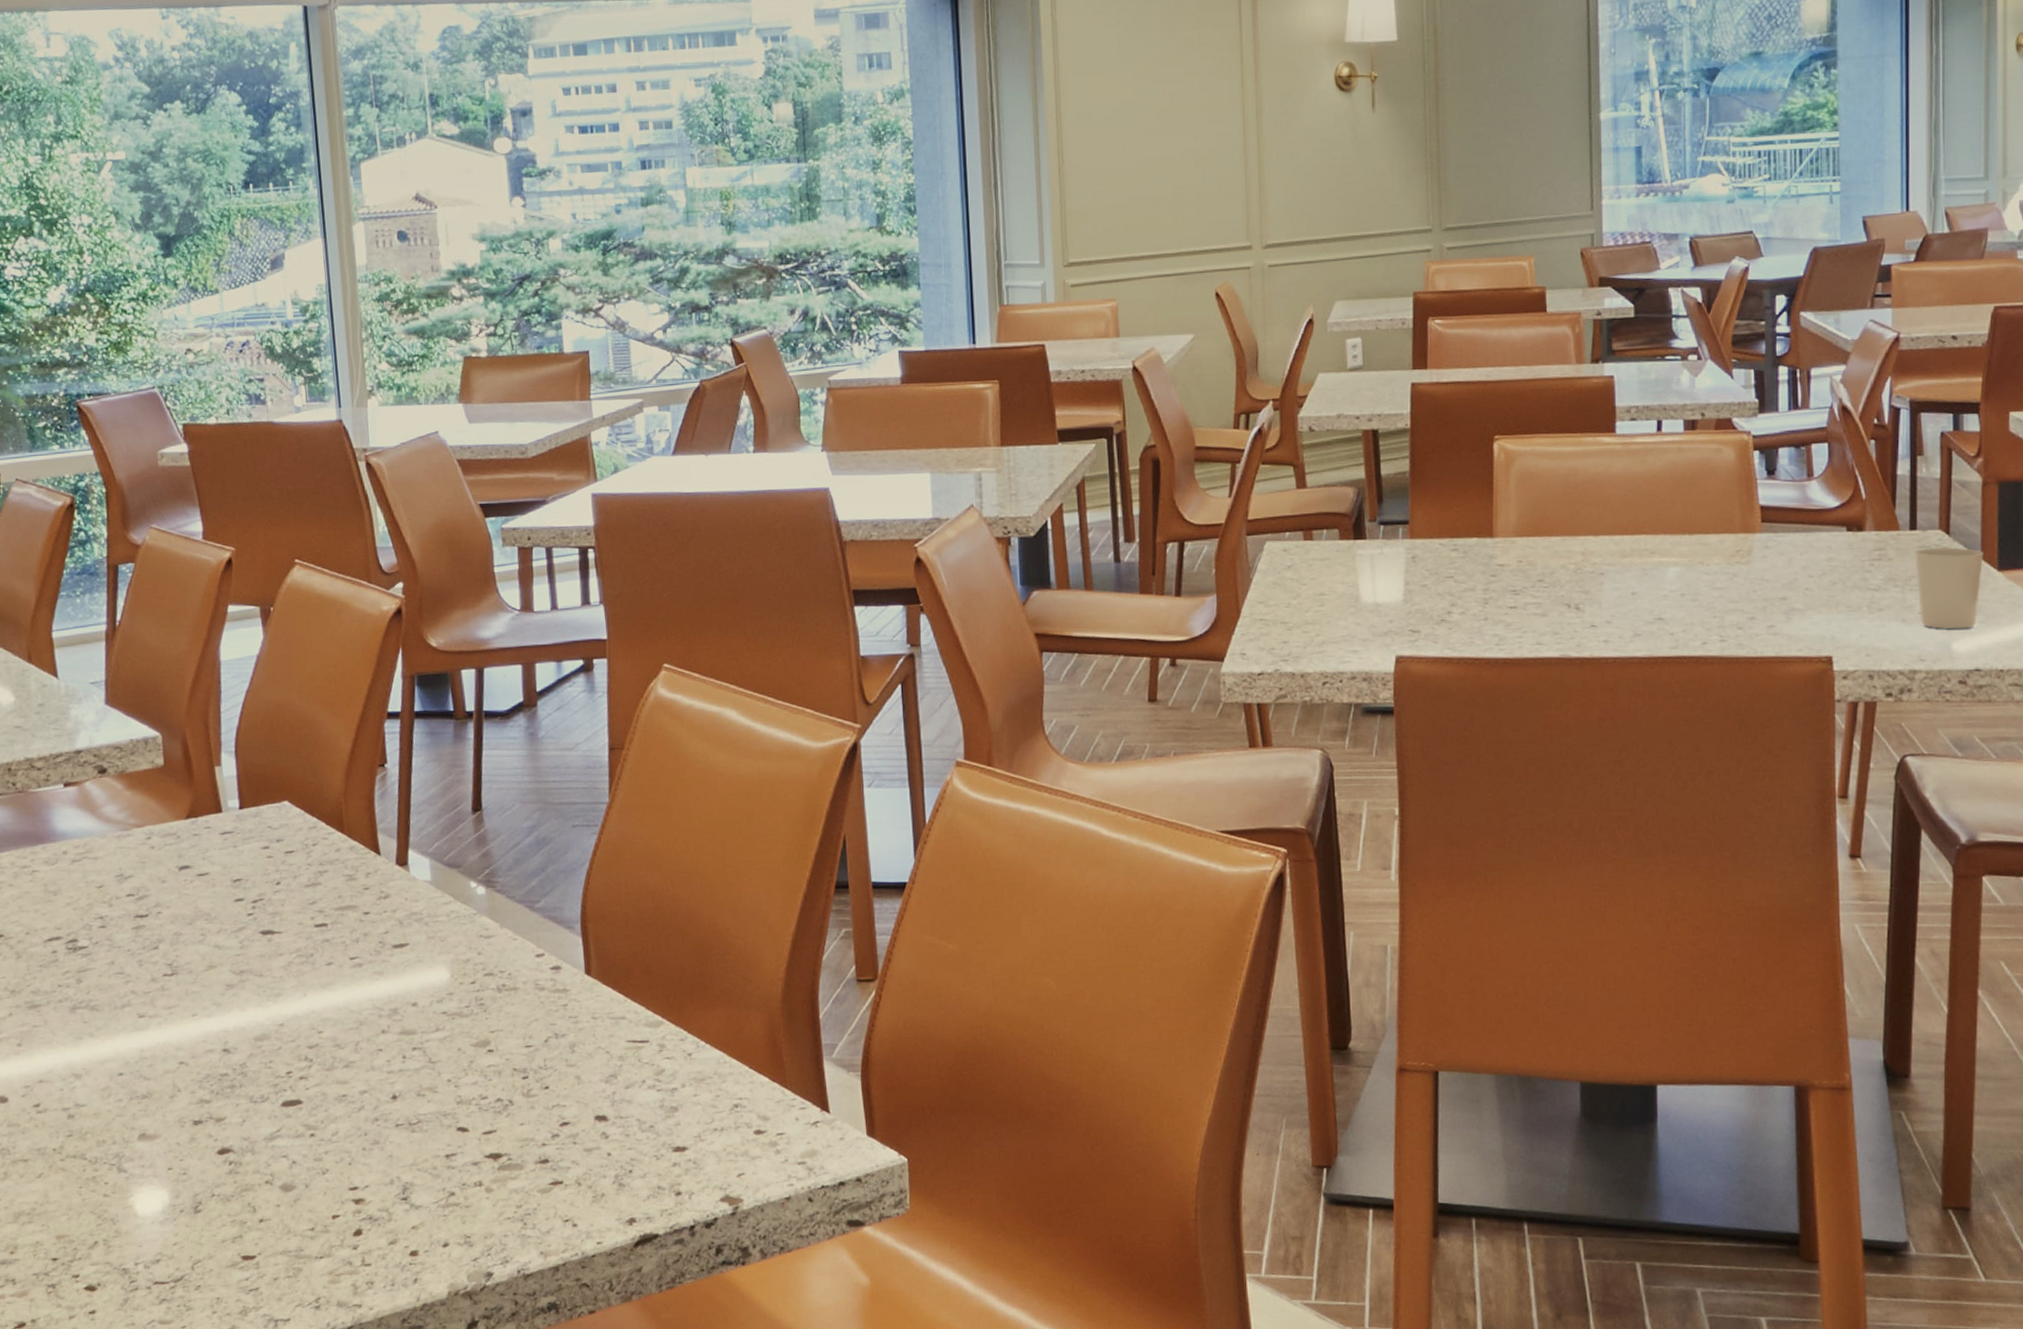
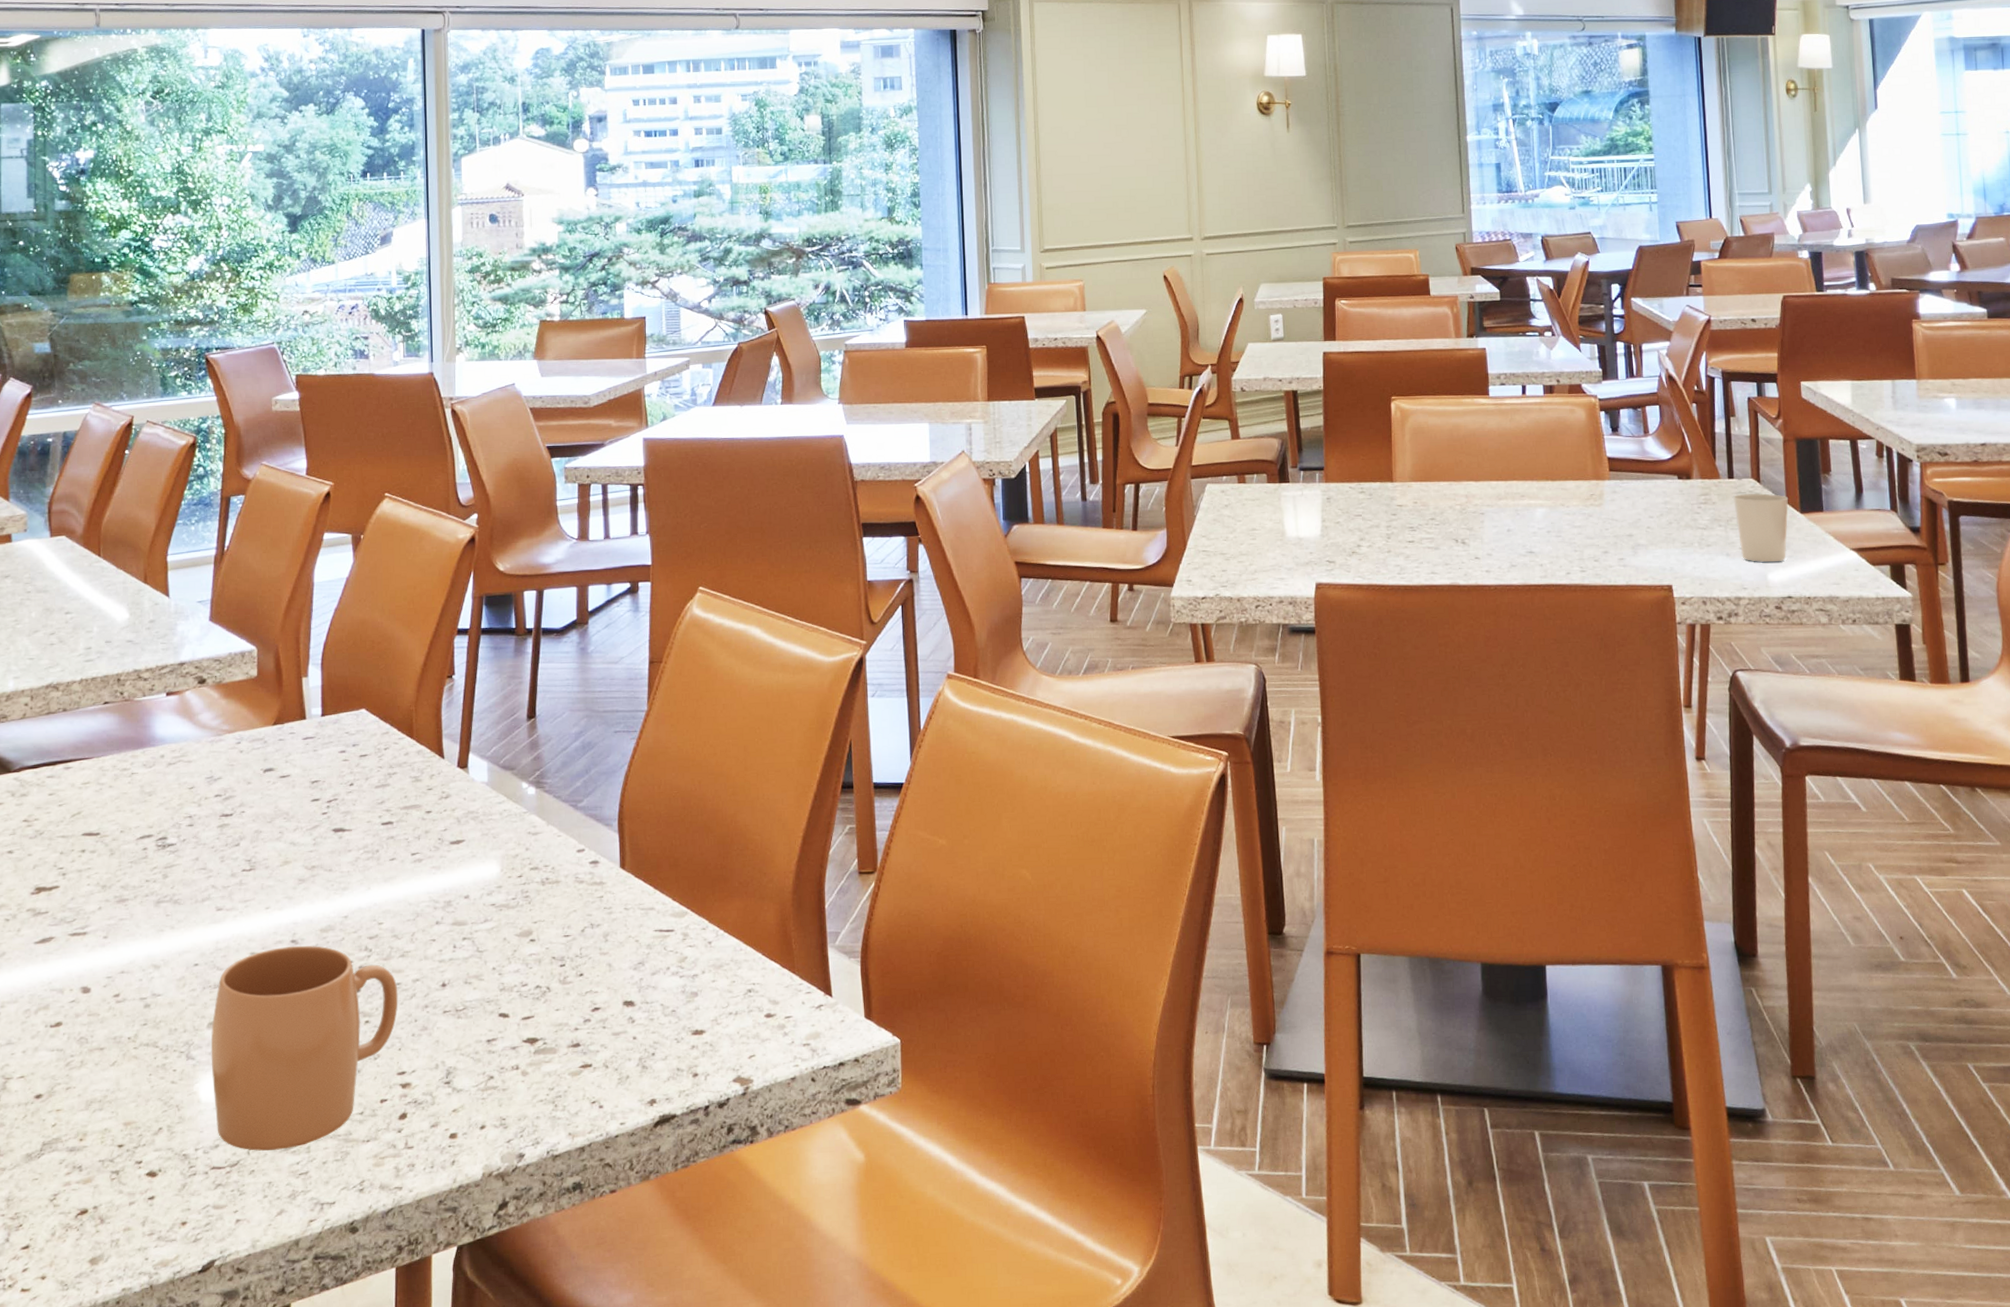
mug: none [142,1054,345,1266] -> present [210,945,398,1151]

